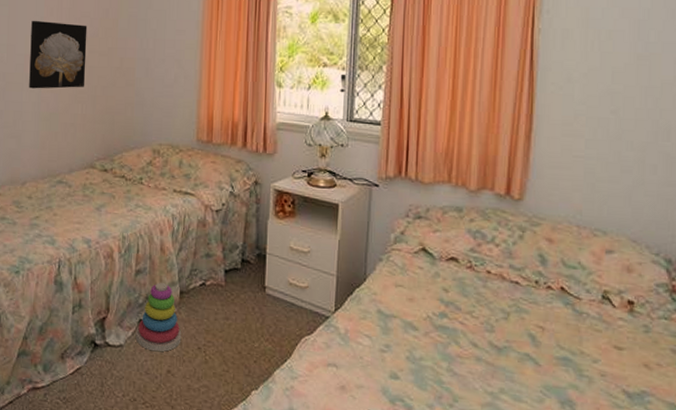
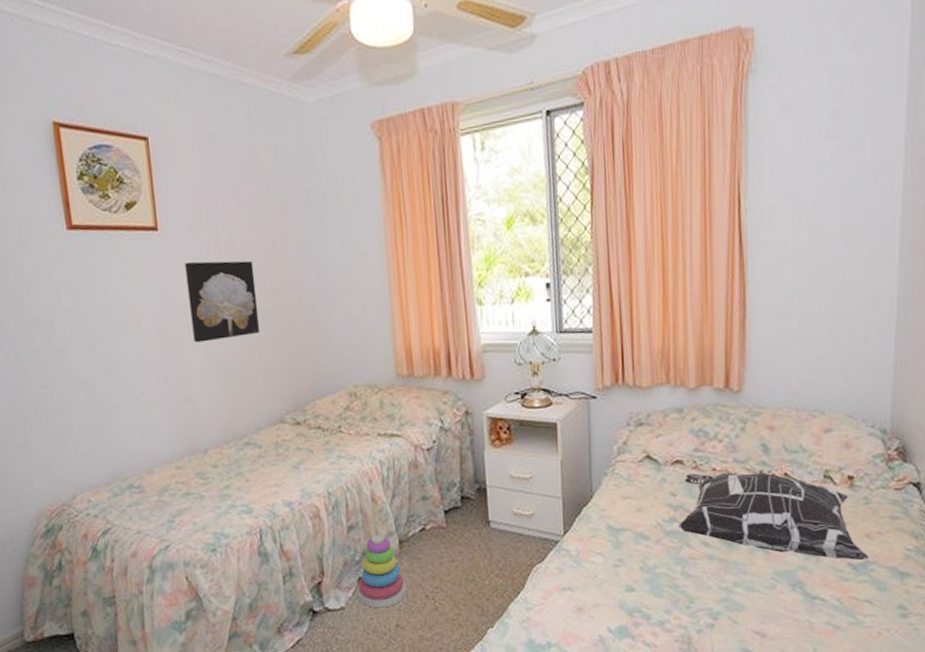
decorative pillow: none [448,272,645,390] -> present [678,472,868,561]

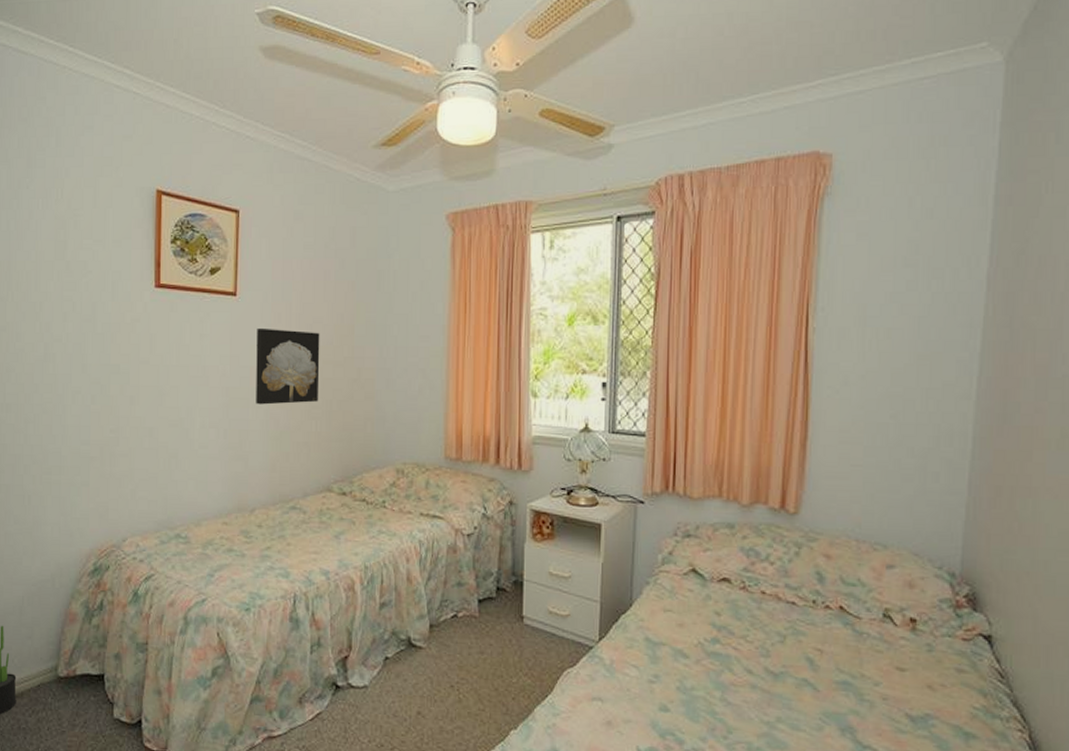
stacking toy: present [356,535,407,608] -> none [381,616,432,692]
decorative pillow: present [678,472,868,561] -> none [721,594,929,713]

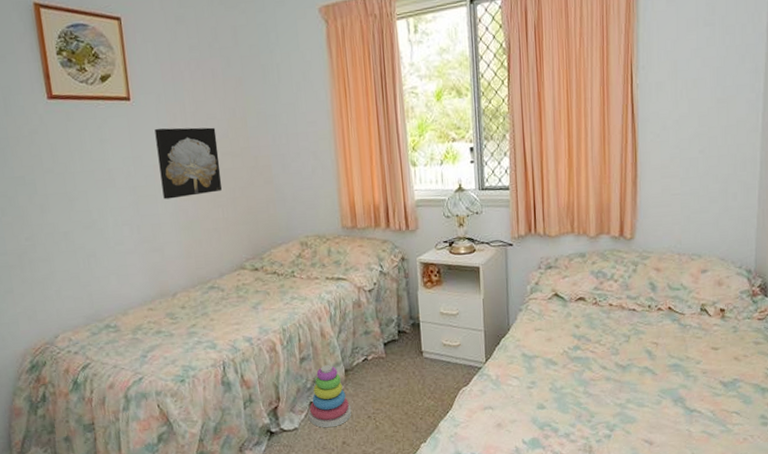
stacking toy: none [381,616,432,692] -> present [308,365,352,428]

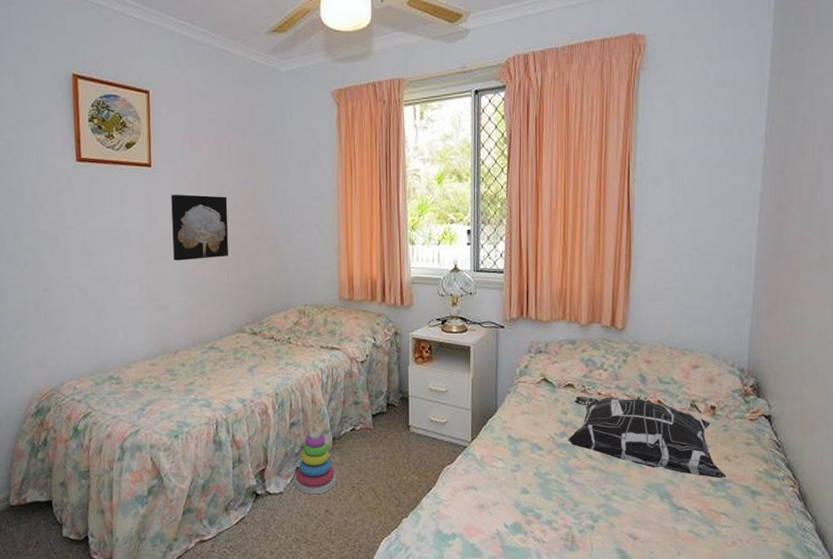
decorative pillow: none [581,307,736,379] -> present [568,396,726,479]

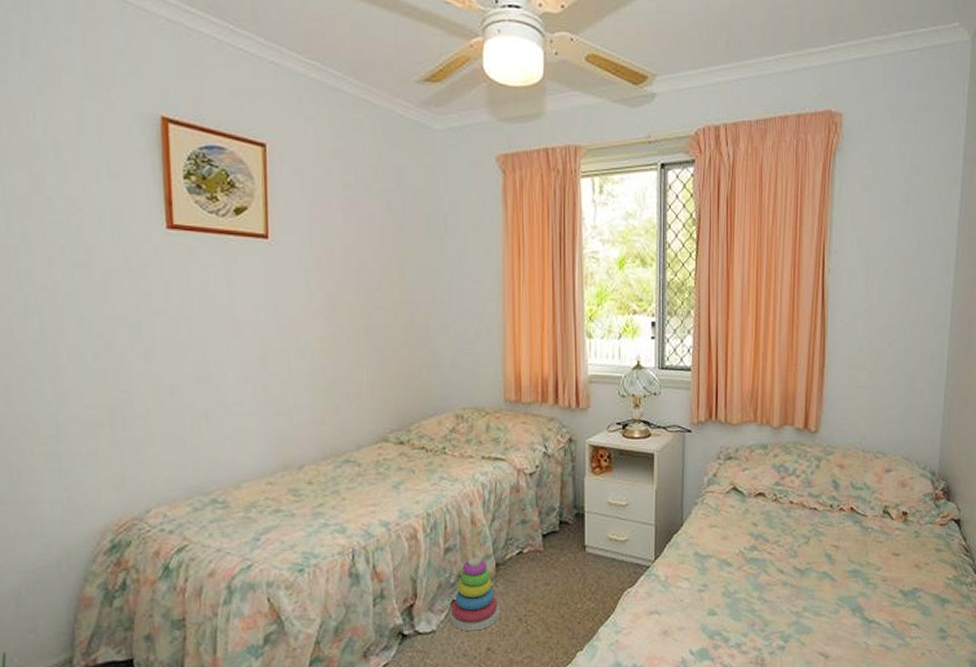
wall art: present [171,194,229,261] -> none [294,273,369,355]
decorative pillow: present [568,396,726,479] -> none [758,505,916,588]

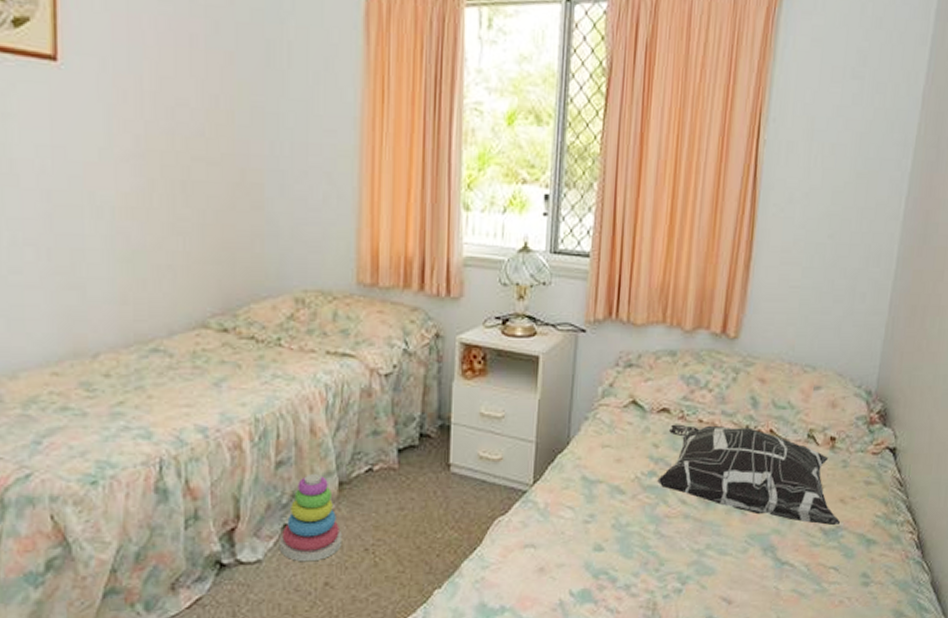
decorative pillow: none [758,505,916,588] -> present [657,424,840,526]

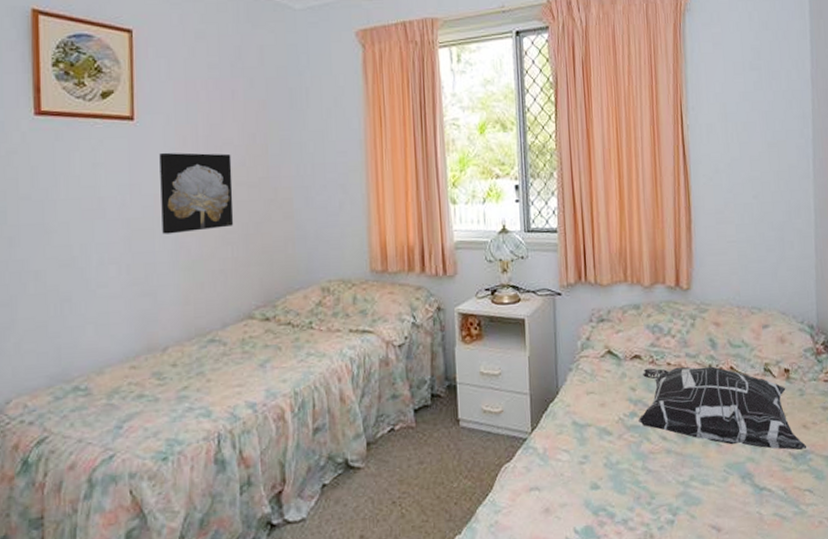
wall art: none [91,108,187,215] -> present [159,152,234,234]
stacking toy: present [279,474,343,562] -> none [319,437,373,518]

